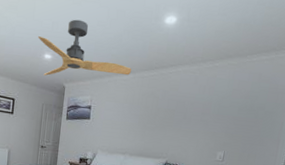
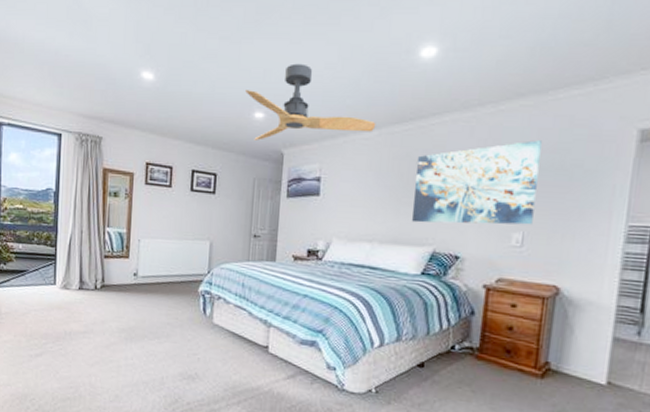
wall art: none [152,89,240,147] -> present [411,140,542,225]

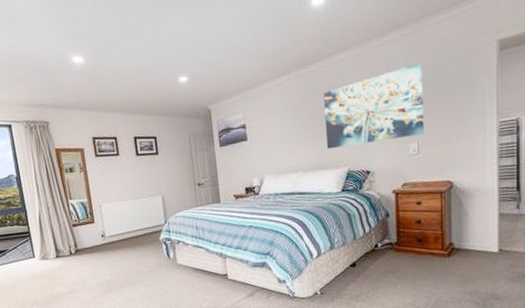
ceiling fan: present [245,63,376,140] -> none [167,27,284,102]

